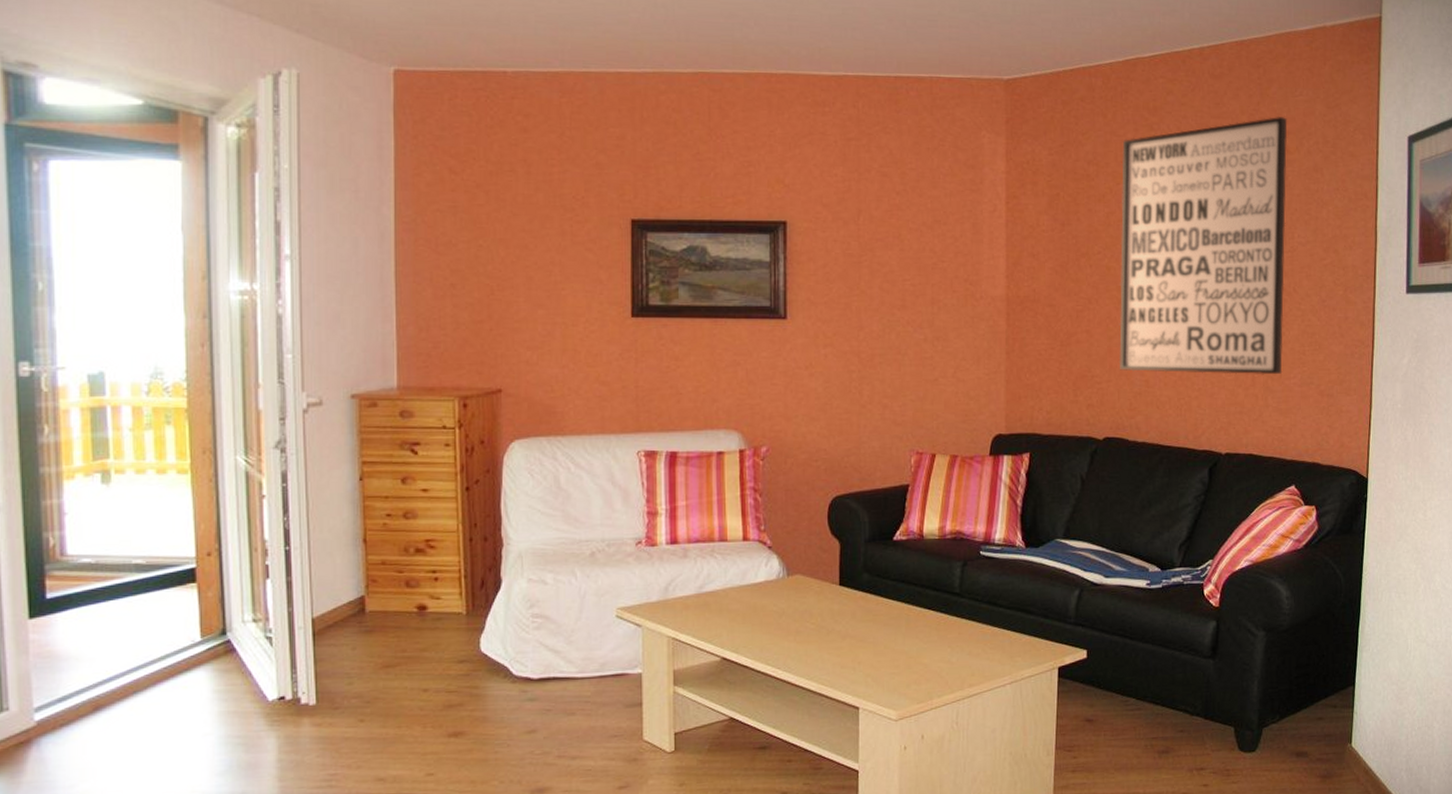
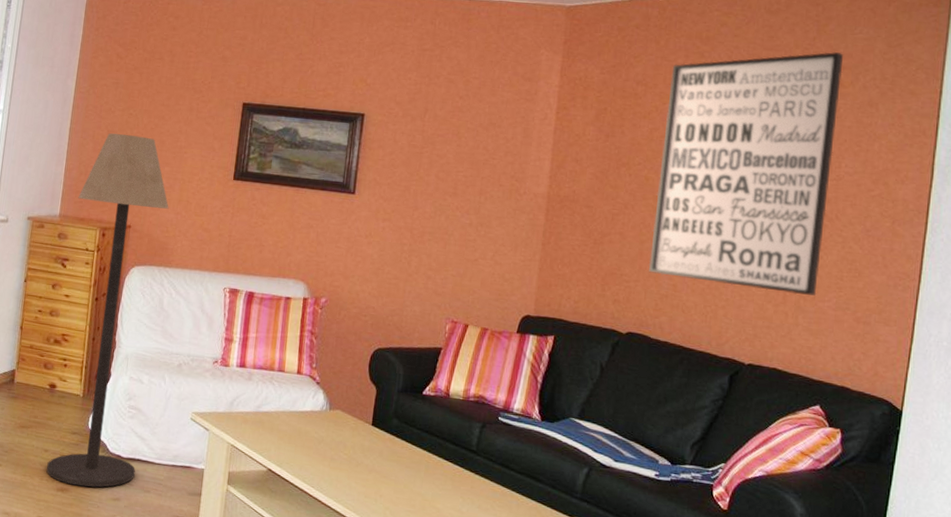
floor lamp: none [421,273,553,726] -> present [46,133,169,488]

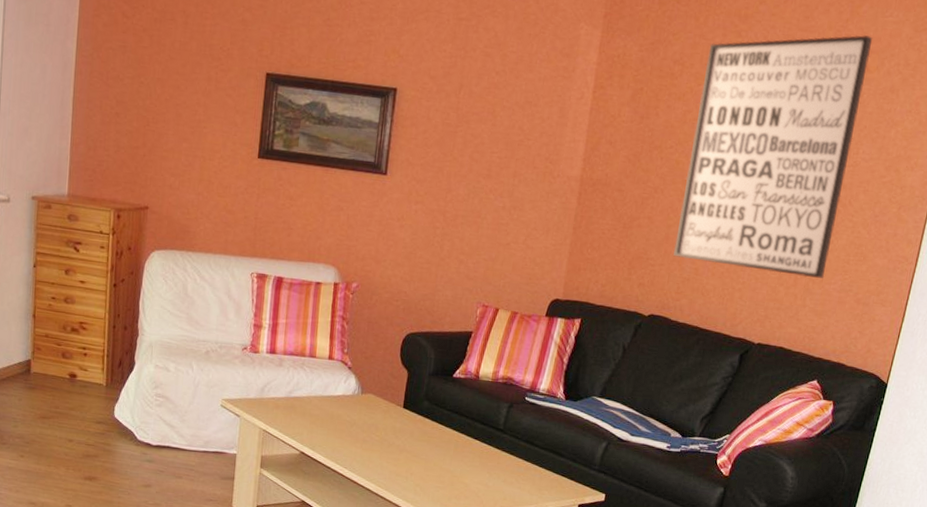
floor lamp: present [46,133,169,488] -> none [72,104,189,475]

